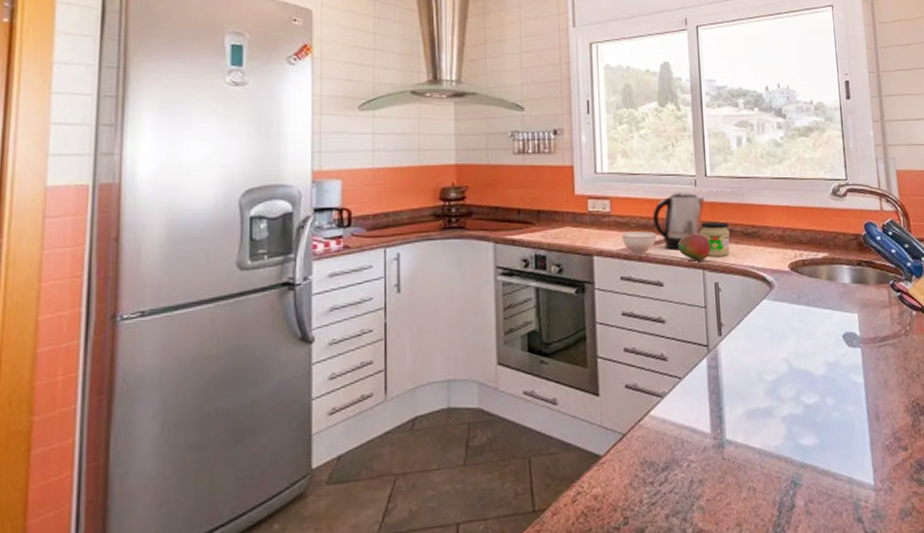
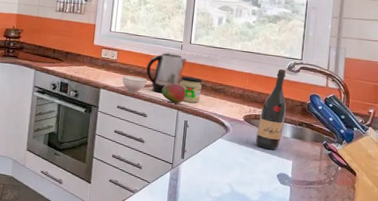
wine bottle: none [808,194,840,304] -> present [255,68,287,150]

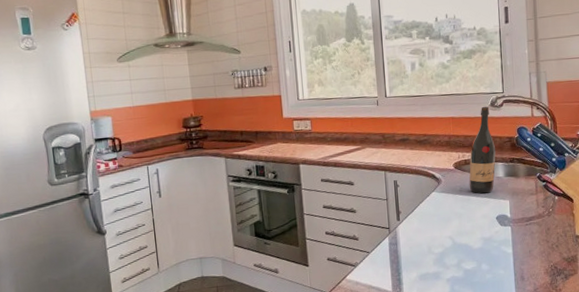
bowl: present [122,75,147,94] -> none [321,143,348,163]
kettle: present [146,52,186,94] -> none [344,111,385,157]
fruit: present [162,83,186,104] -> none [365,143,391,165]
jar: present [179,76,202,103] -> none [382,133,406,161]

